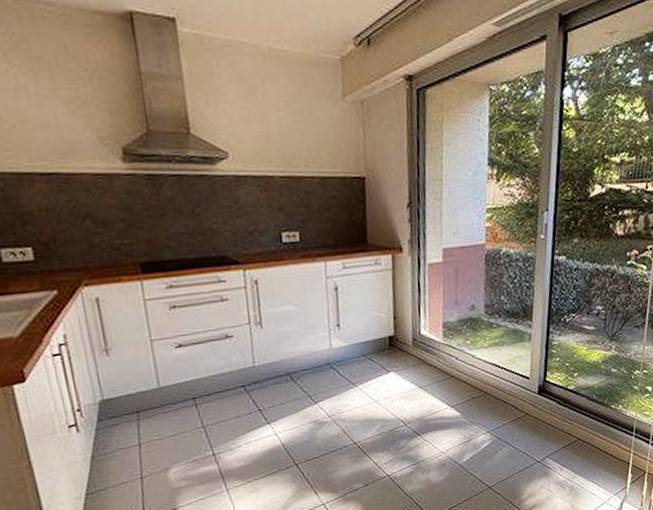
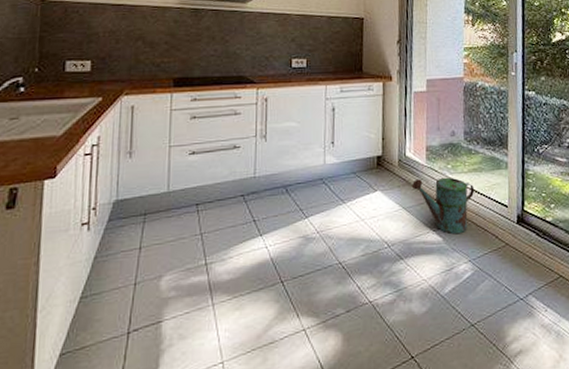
watering can: none [427,353,494,409] -> present [411,177,474,235]

